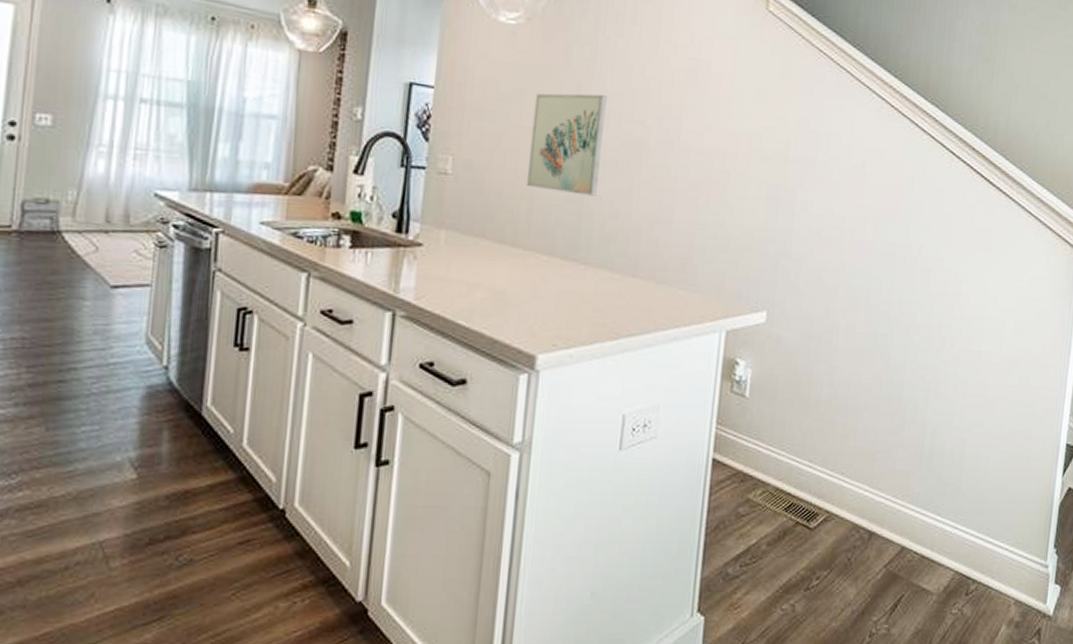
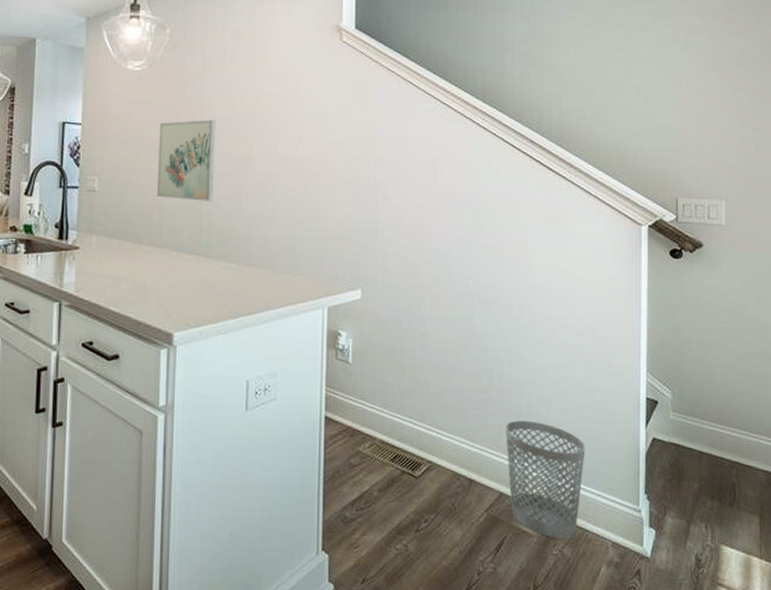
wastebasket: none [912,466,998,596] -> present [506,420,585,538]

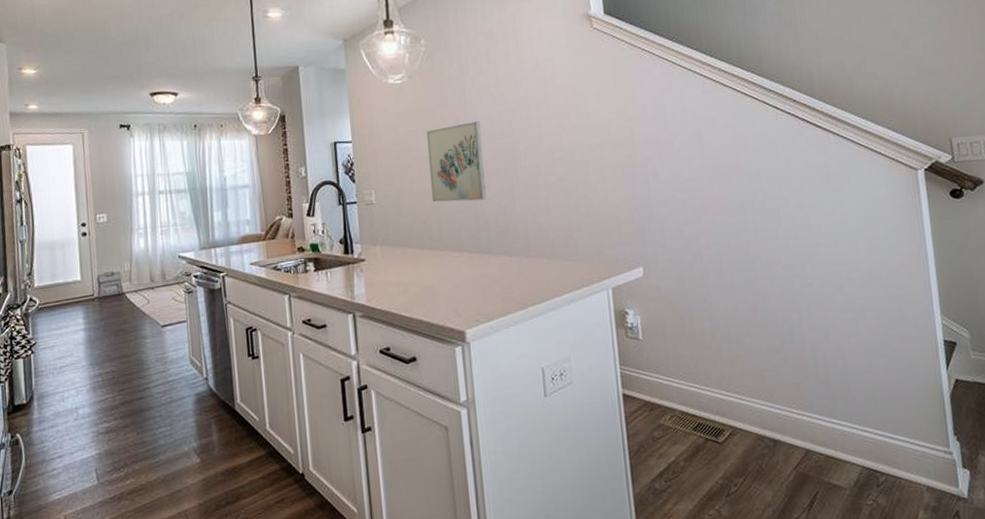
wastebasket: present [506,420,585,538] -> none [804,376,889,489]

